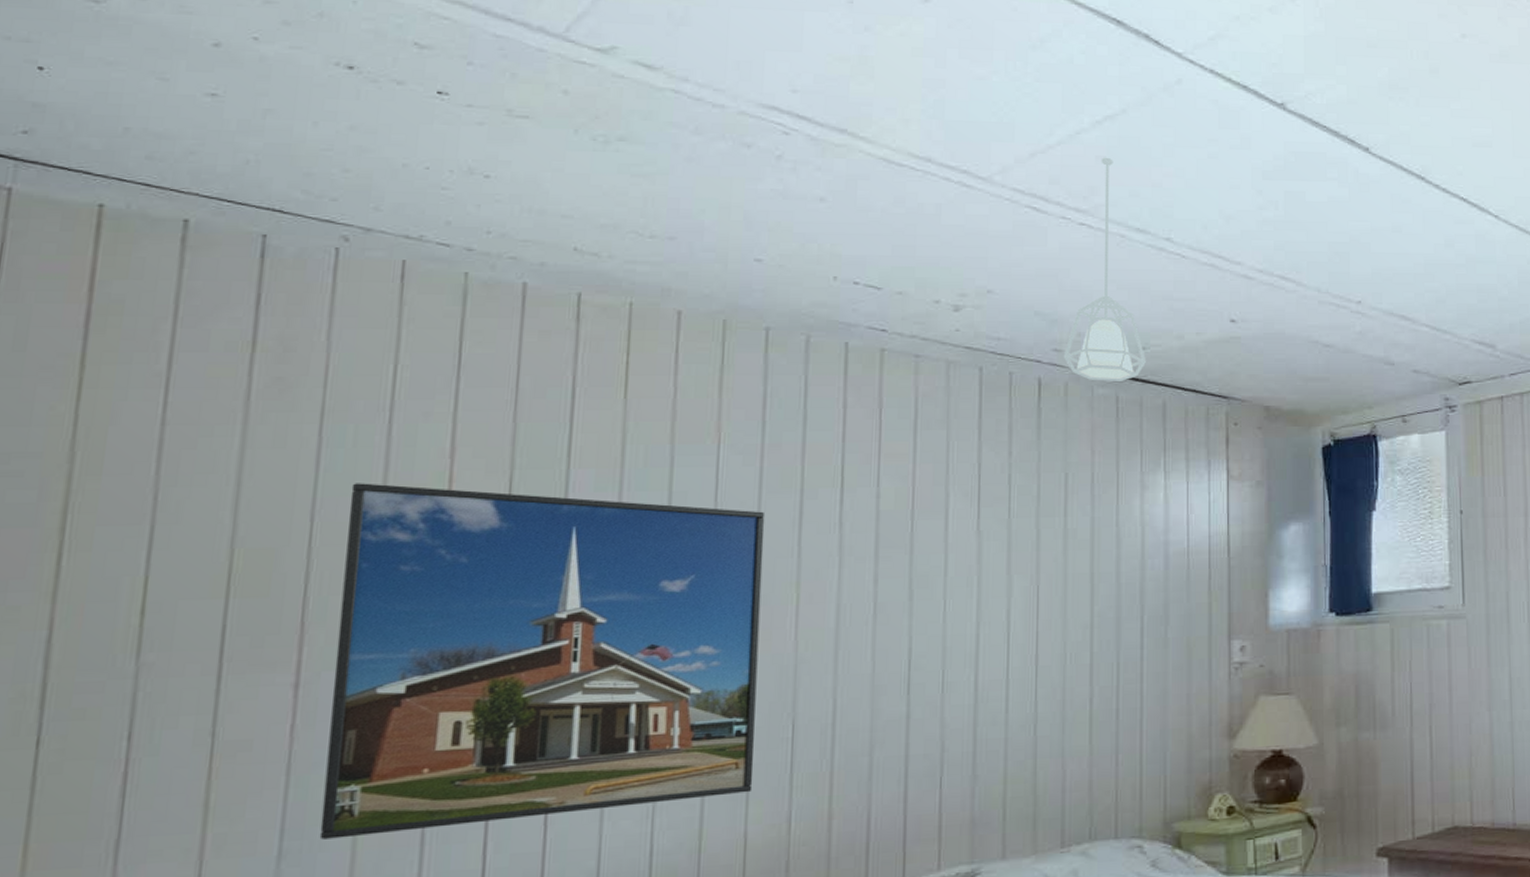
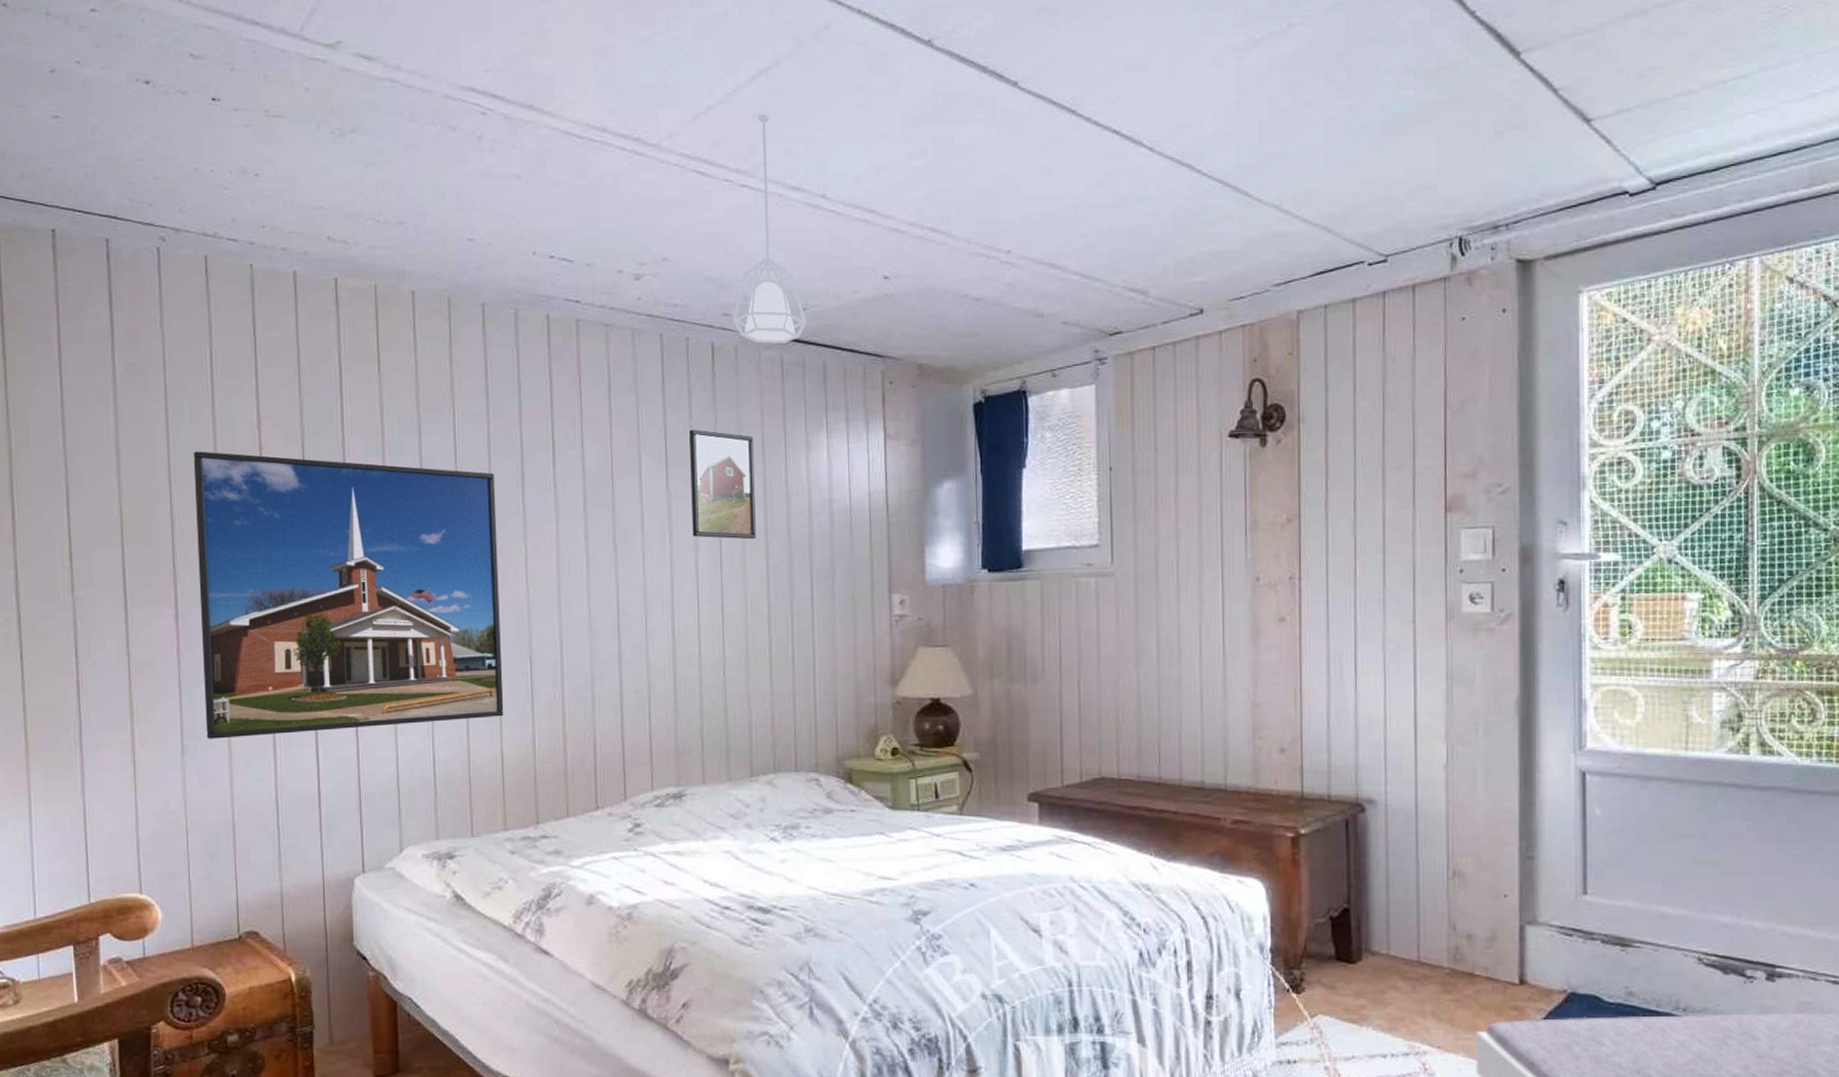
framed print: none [1005,467,1082,584] -> present [689,429,756,540]

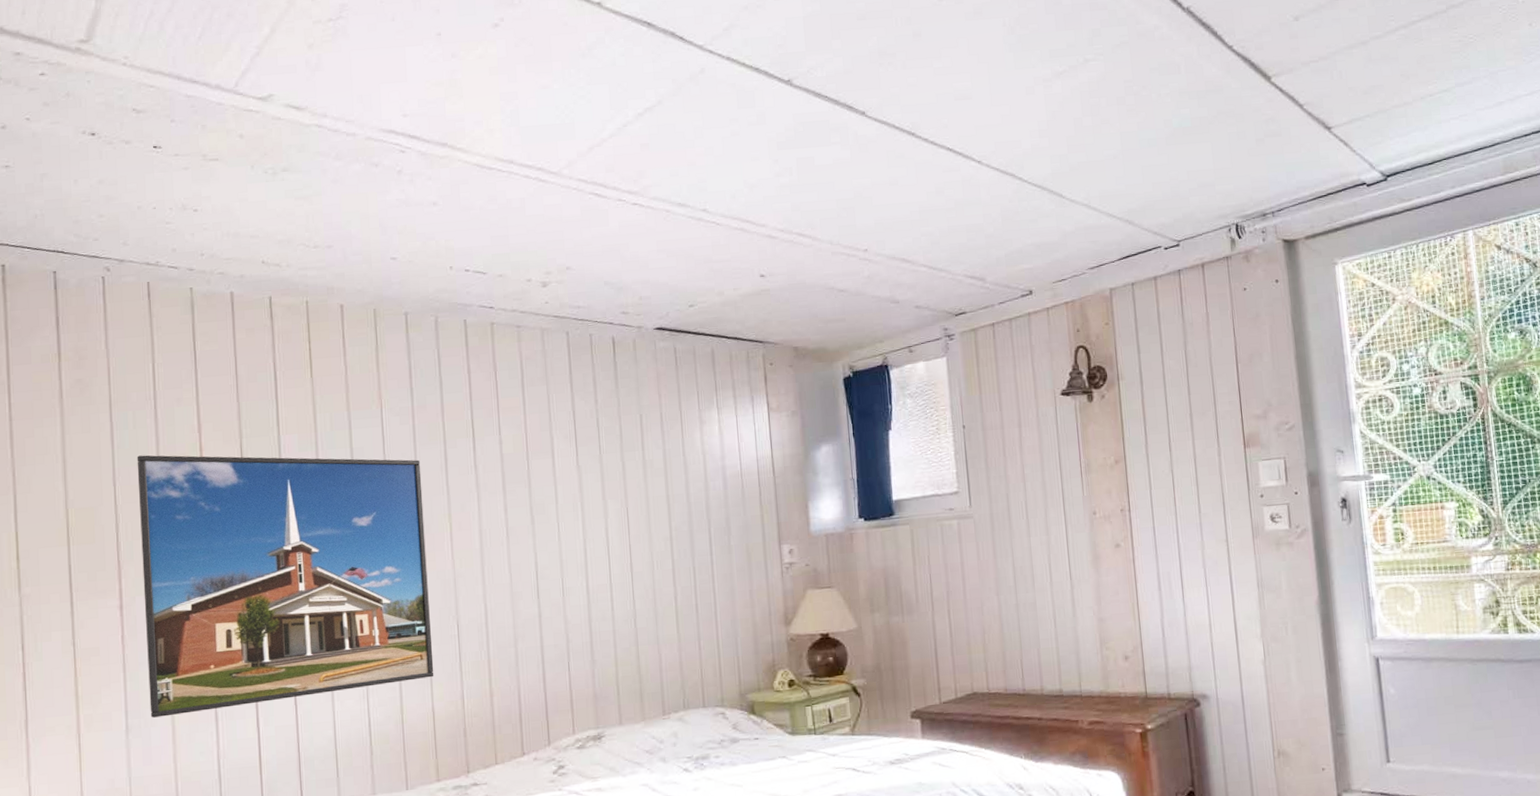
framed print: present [689,429,756,540] -> none [596,412,659,506]
pendant lamp: present [732,114,808,344] -> none [629,144,696,336]

